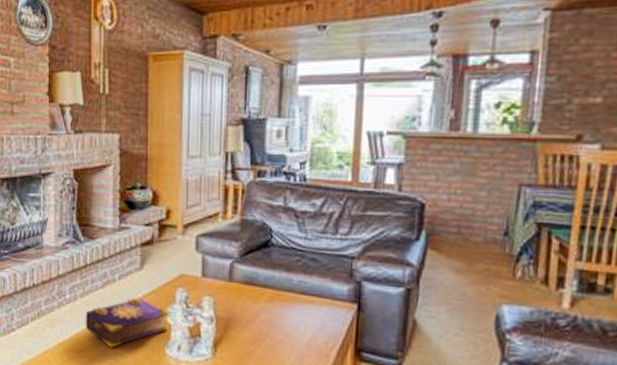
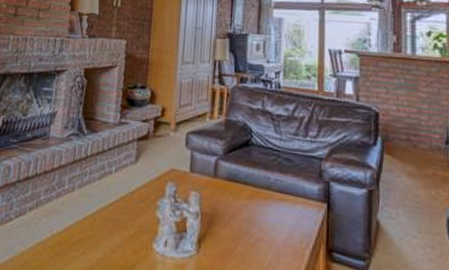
book: present [85,297,169,348] -> none [79,190,159,242]

